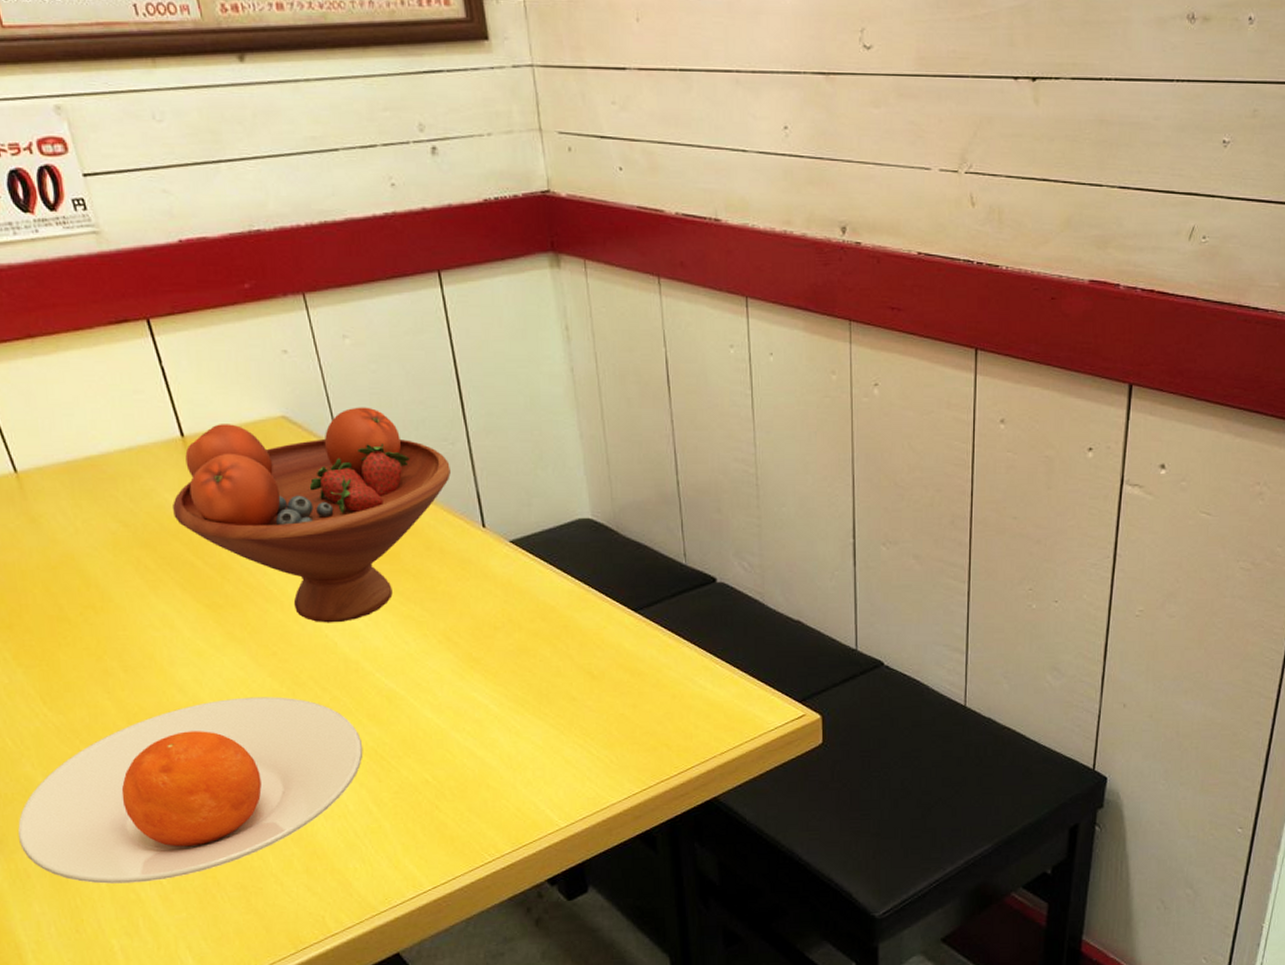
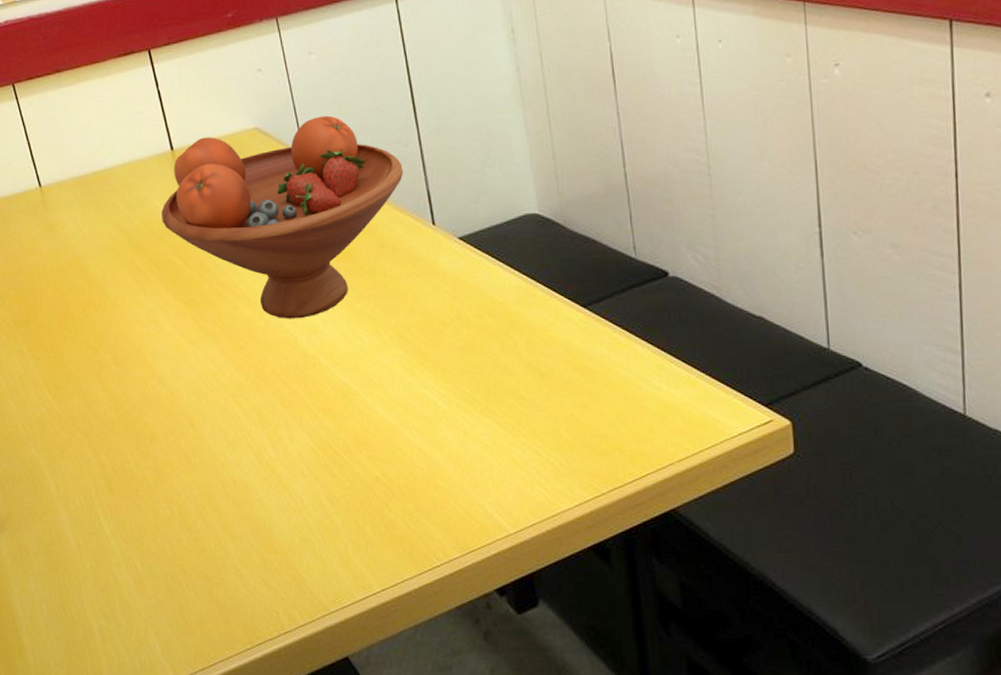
plate: present [18,697,363,884] -> none [22,390,319,566]

